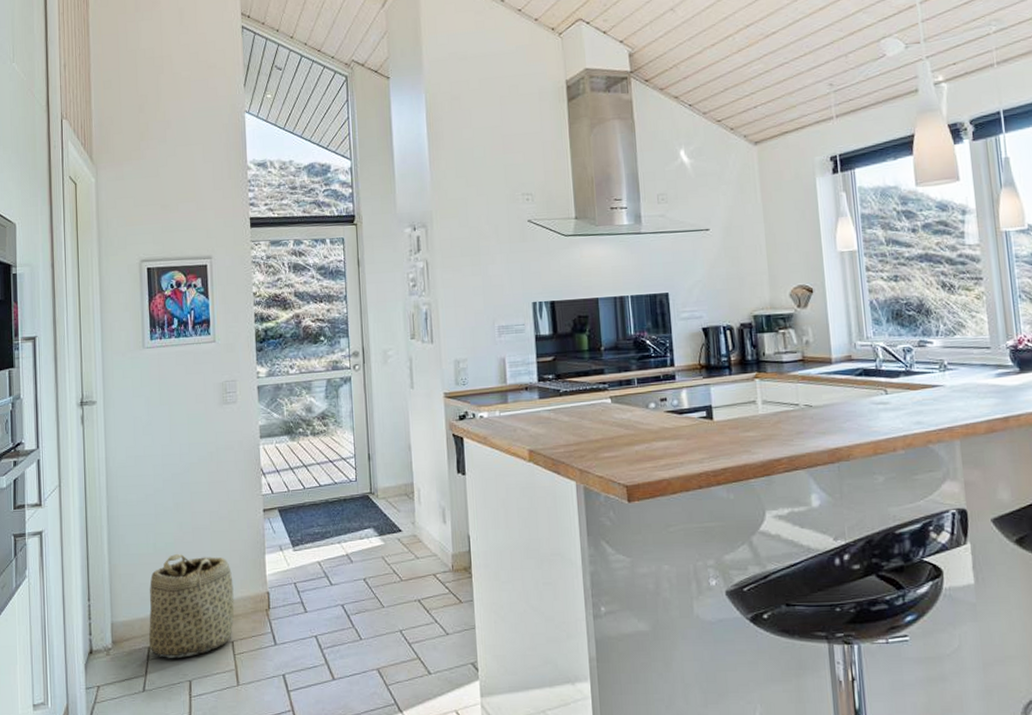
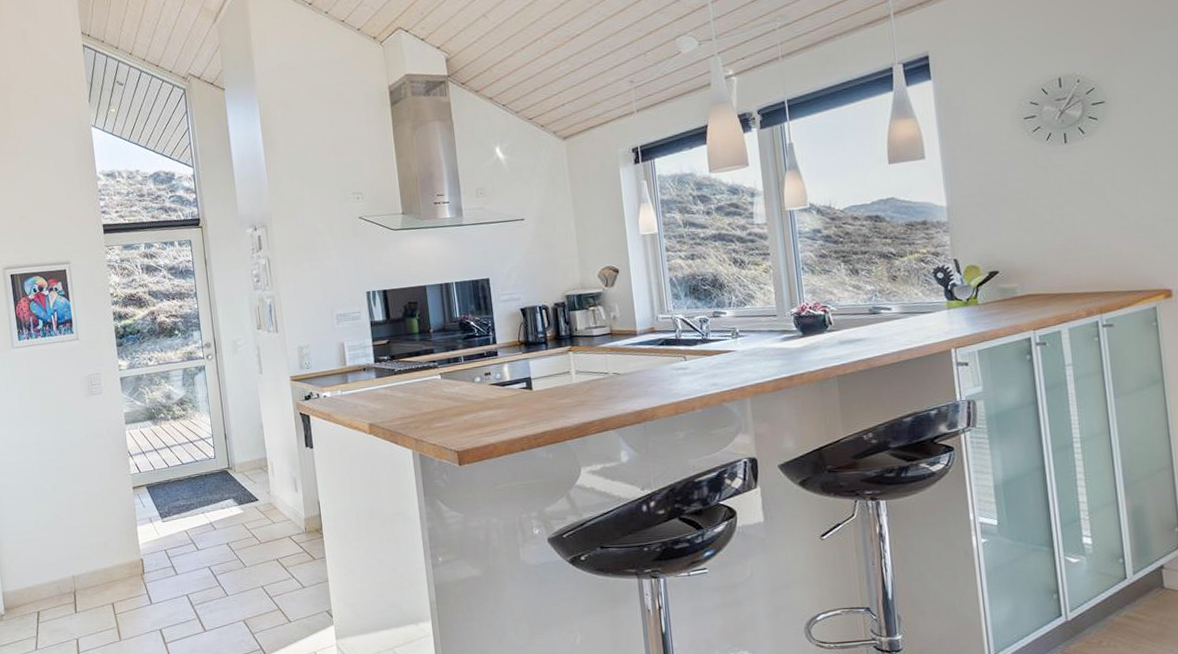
basket: present [148,554,234,658] -> none [34,530,113,620]

